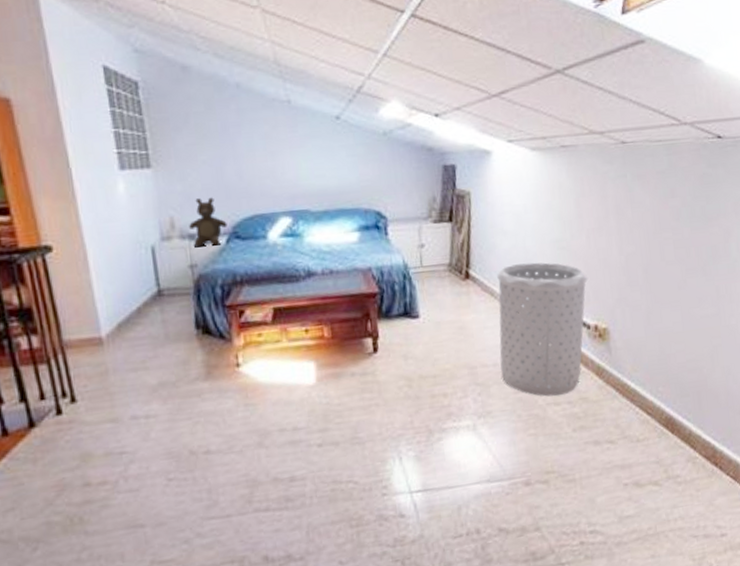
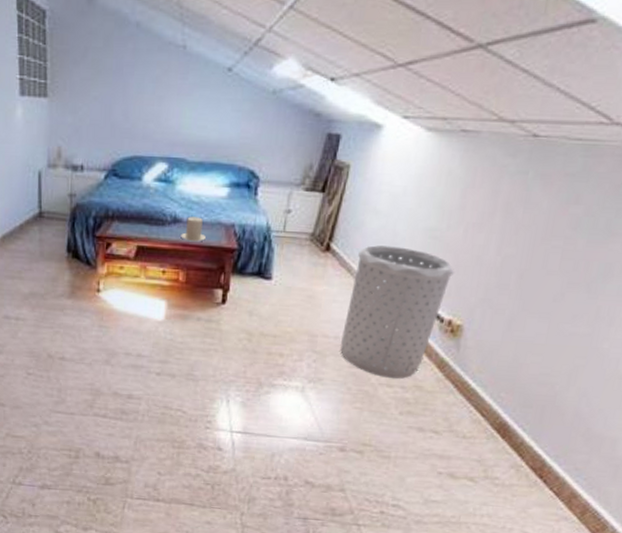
teddy bear: present [189,197,228,248] -> none [74,133,108,180]
candle: none [318,266,346,294] -> present [181,216,207,242]

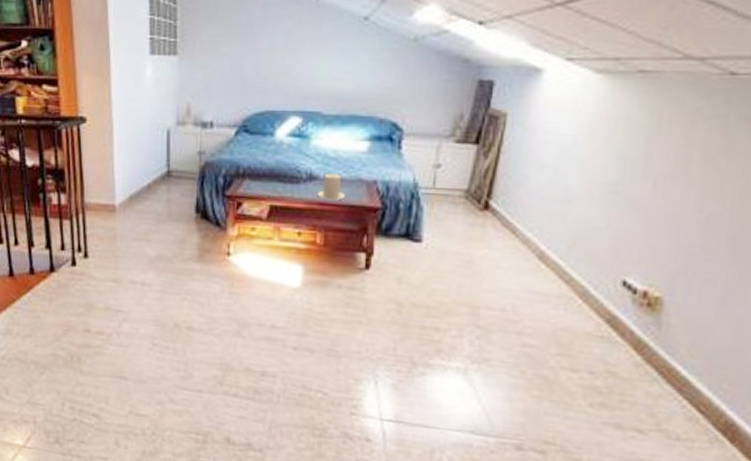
laundry basket: present [340,245,455,379] -> none [508,203,646,362]

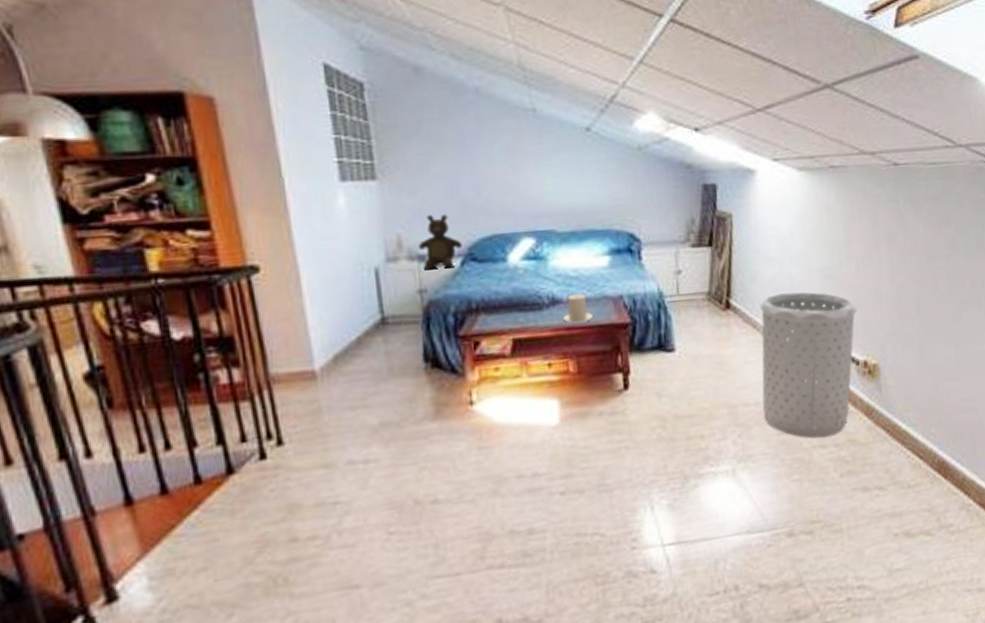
teddy bear: none [203,89,238,136] -> present [419,214,463,270]
laundry basket: none [508,203,646,362] -> present [760,292,858,439]

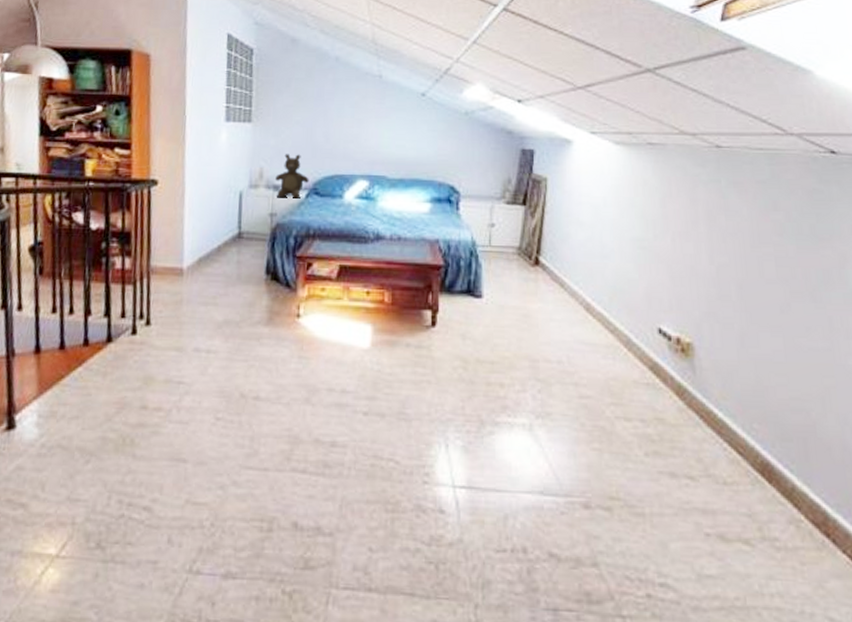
candle: present [563,293,594,324] -> none [384,233,411,260]
laundry basket: present [760,292,858,439] -> none [564,258,672,410]

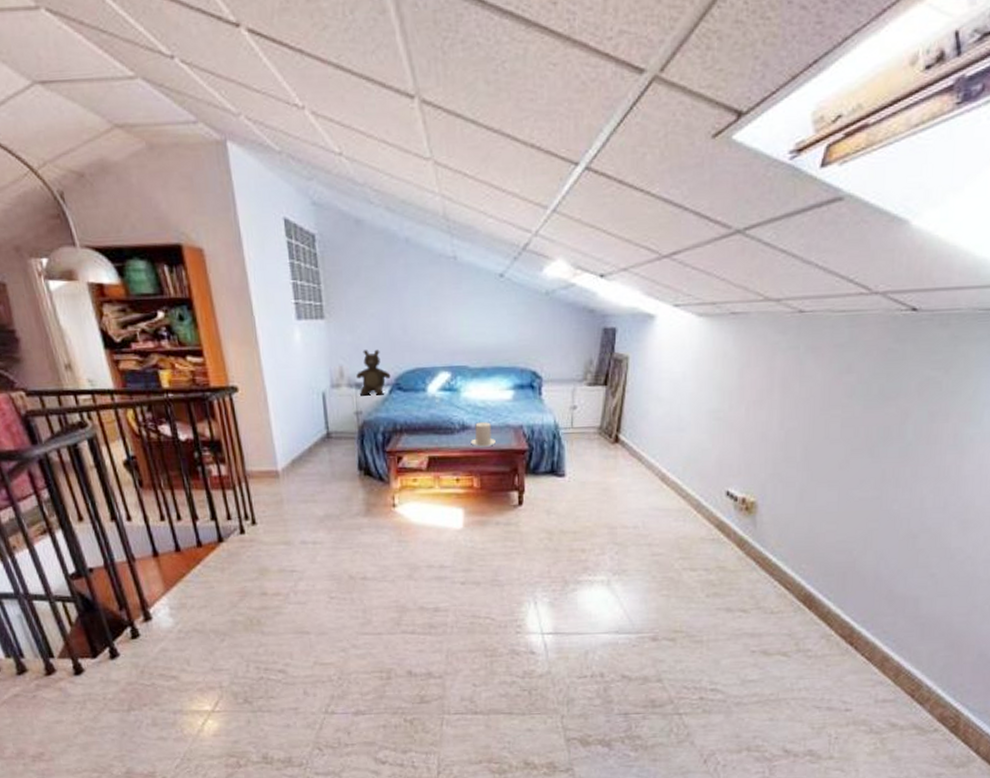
candle: none [384,233,411,260] -> present [471,422,497,447]

